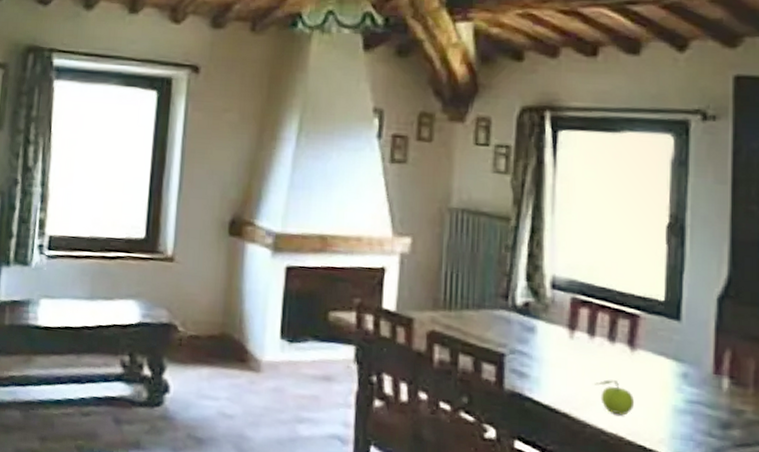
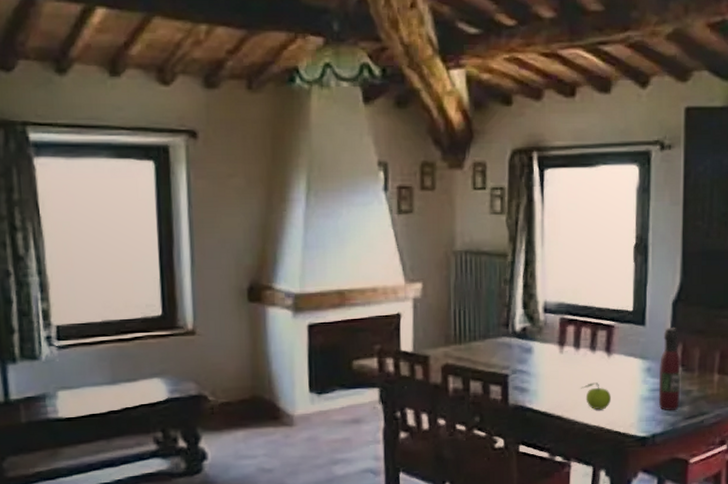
wine bottle: none [698,328,729,432] -> present [658,328,681,410]

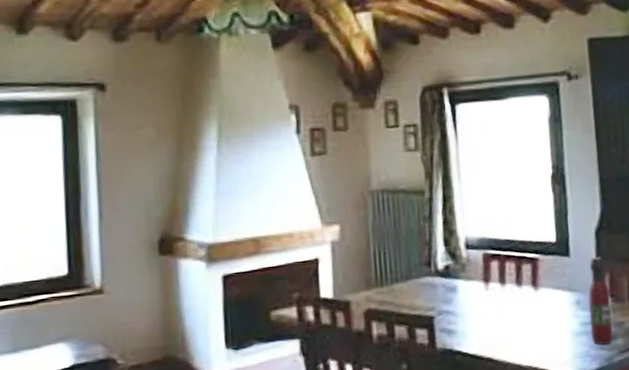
fruit: present [581,382,612,410] -> none [510,319,543,349]

